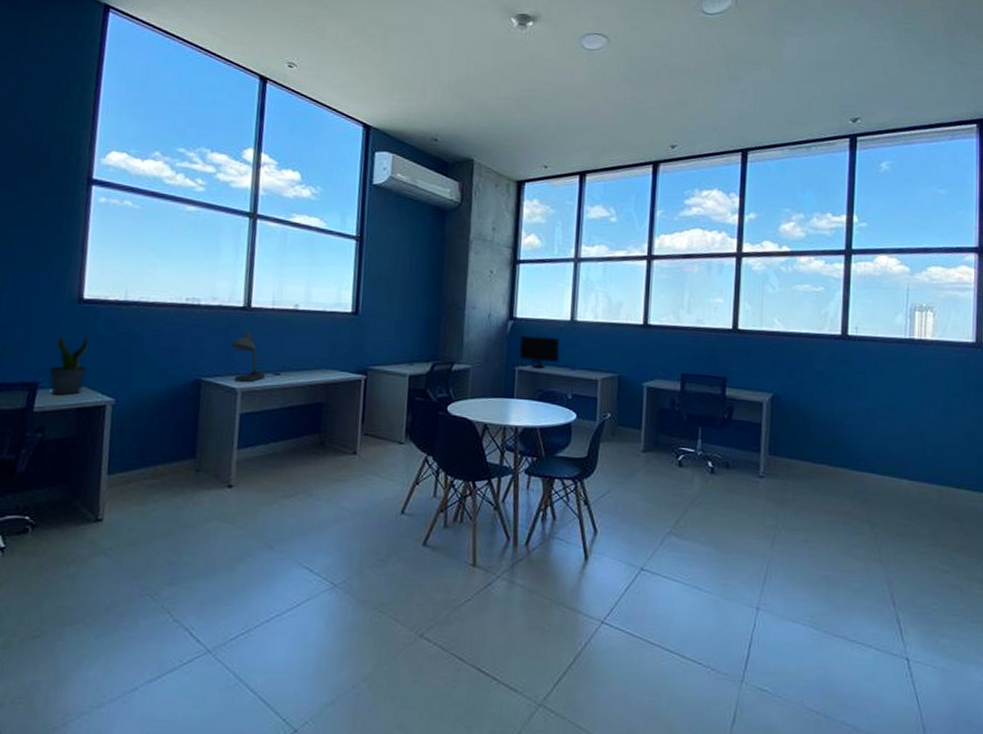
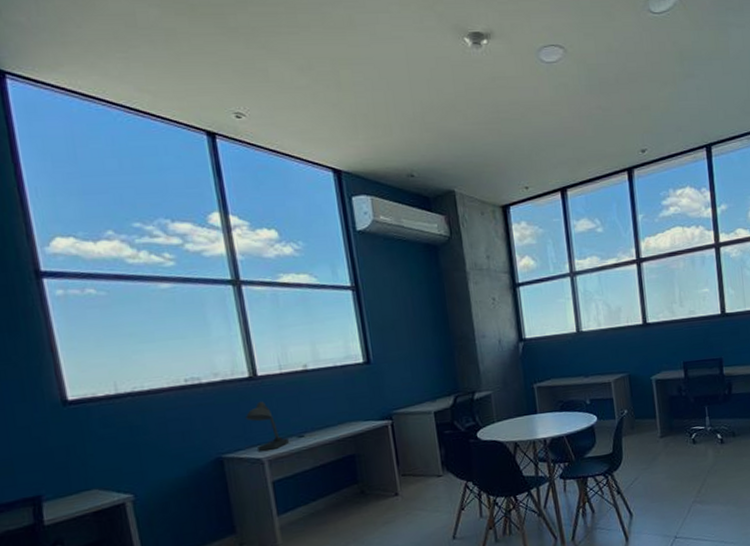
potted plant: present [49,334,89,397] -> none [50,437,93,505]
computer monitor: present [519,335,560,369] -> none [532,350,573,383]

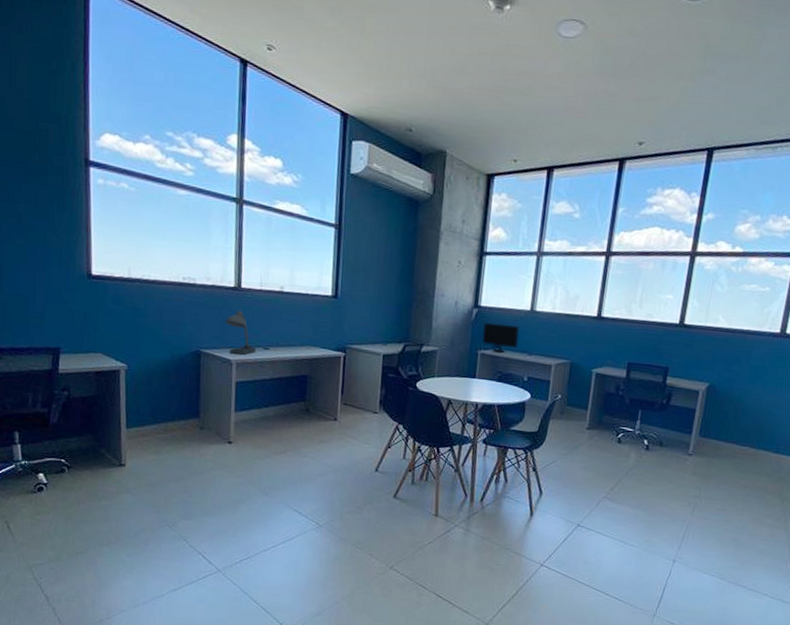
computer monitor: none [532,350,573,383] -> present [482,323,520,353]

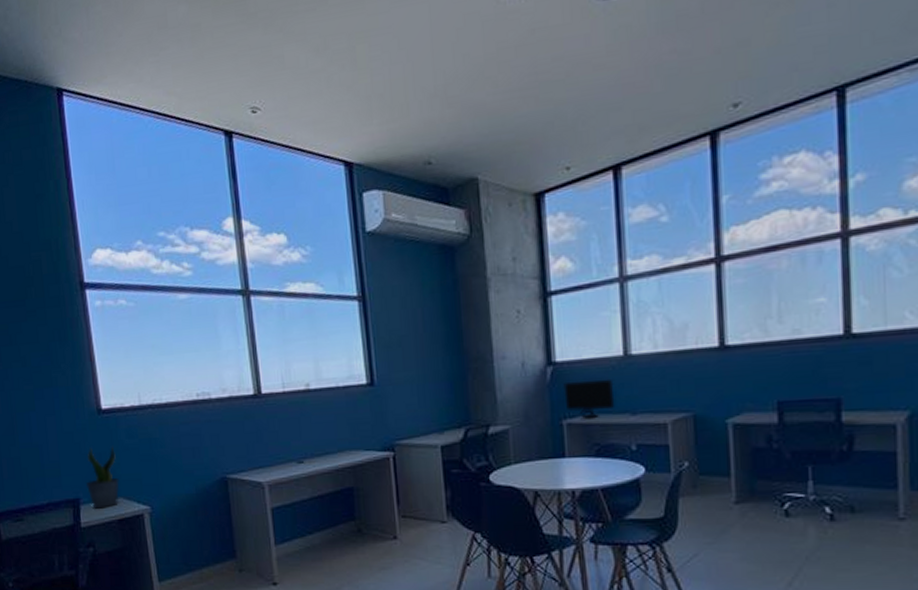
potted plant: none [69,305,101,361] -> present [86,446,119,510]
desk lamp: present [224,311,256,355] -> none [248,422,288,476]

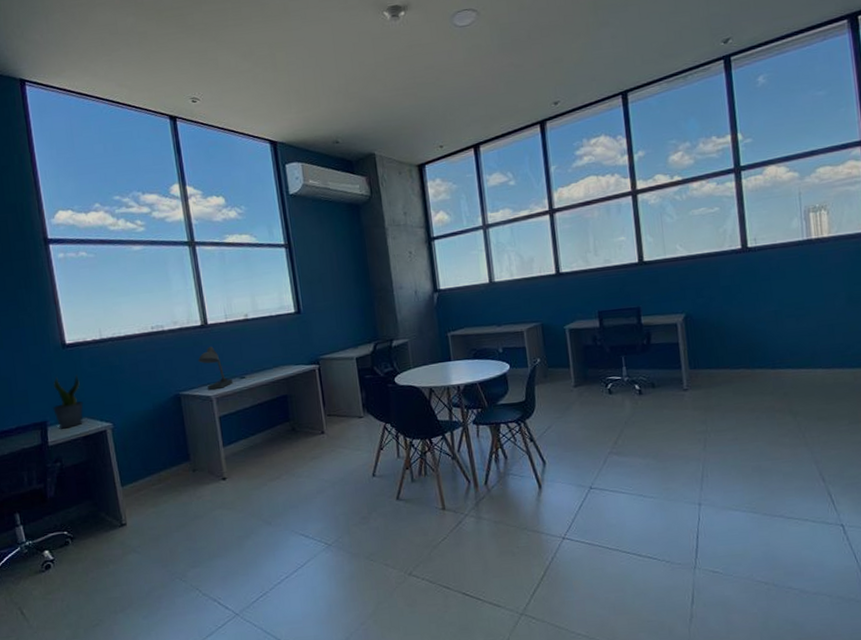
desk lamp: none [248,422,288,476] -> present [197,347,232,391]
computer monitor: present [563,378,615,420] -> none [447,300,486,332]

